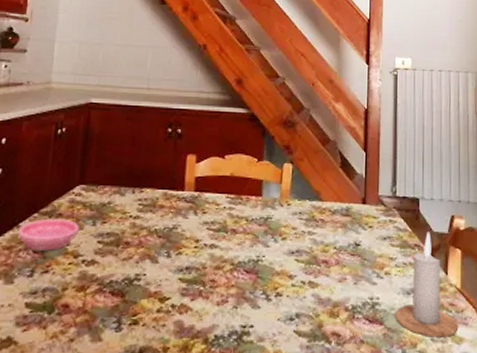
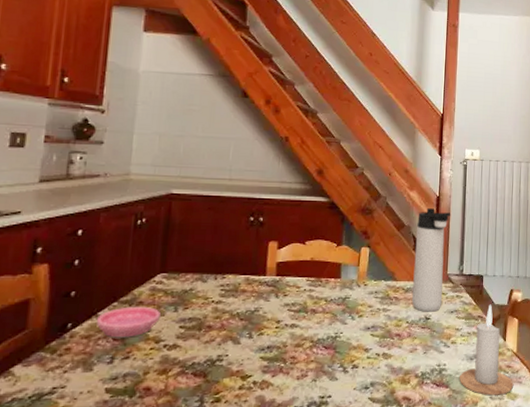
thermos bottle: none [340,122,381,238] -> present [412,208,451,312]

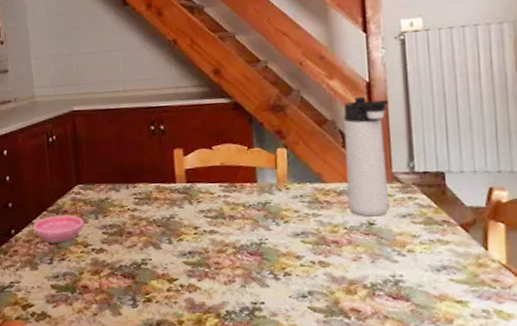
candle: present [459,304,514,396] -> none [422,206,506,313]

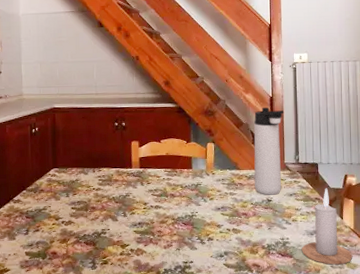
saucer: present [33,214,84,242] -> none [14,193,57,216]
candle: none [422,206,506,313] -> present [301,188,353,265]

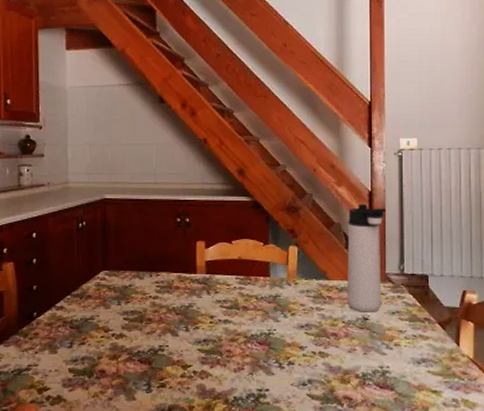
candle: present [301,188,353,265] -> none [405,306,472,402]

